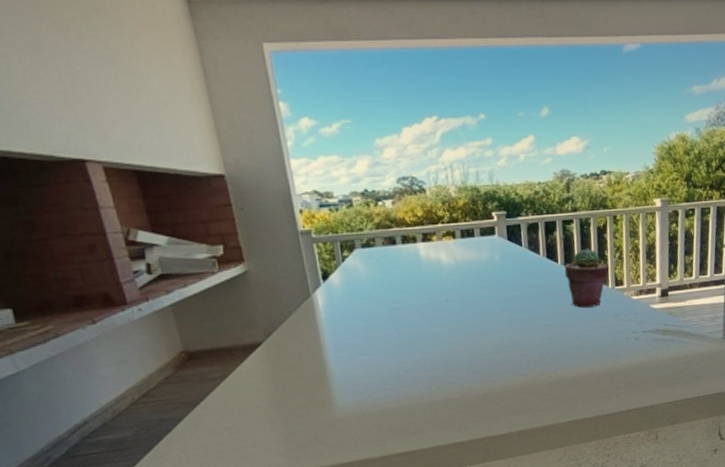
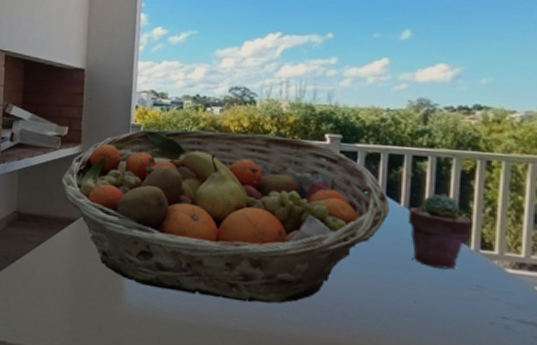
fruit basket: none [230,220,551,388] -> present [61,129,389,304]

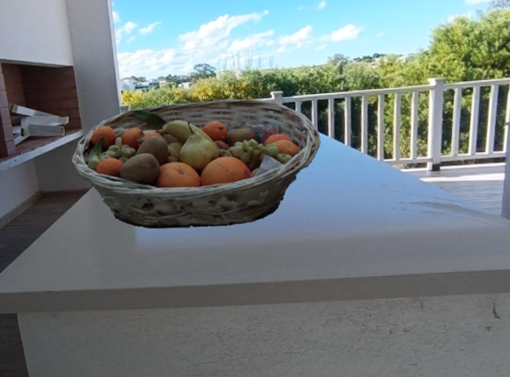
potted succulent: present [408,193,474,270] -> none [334,123,379,178]

